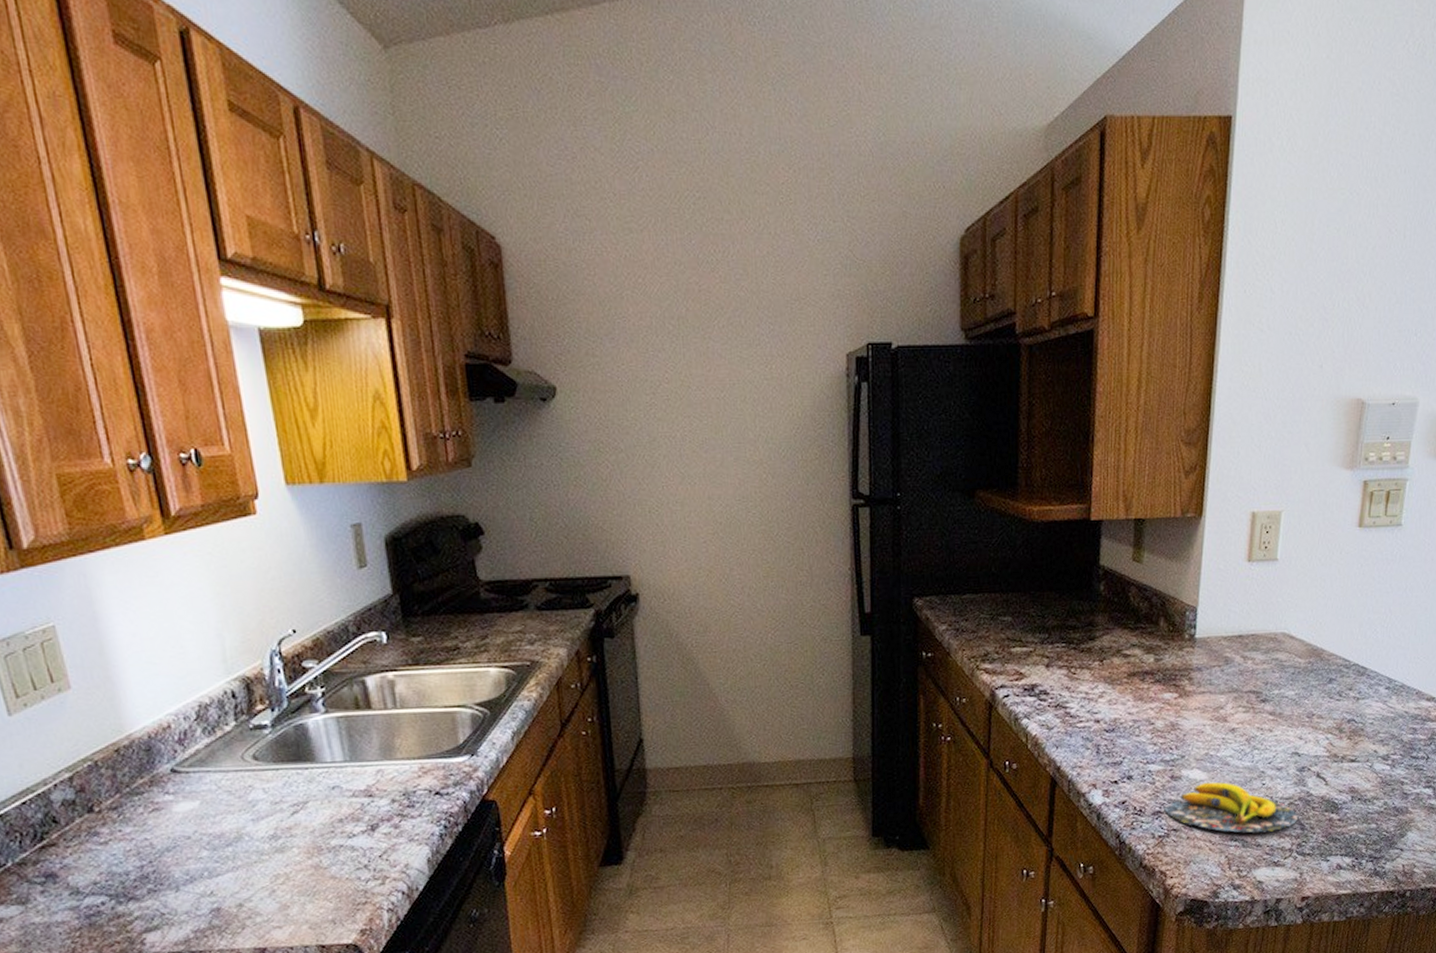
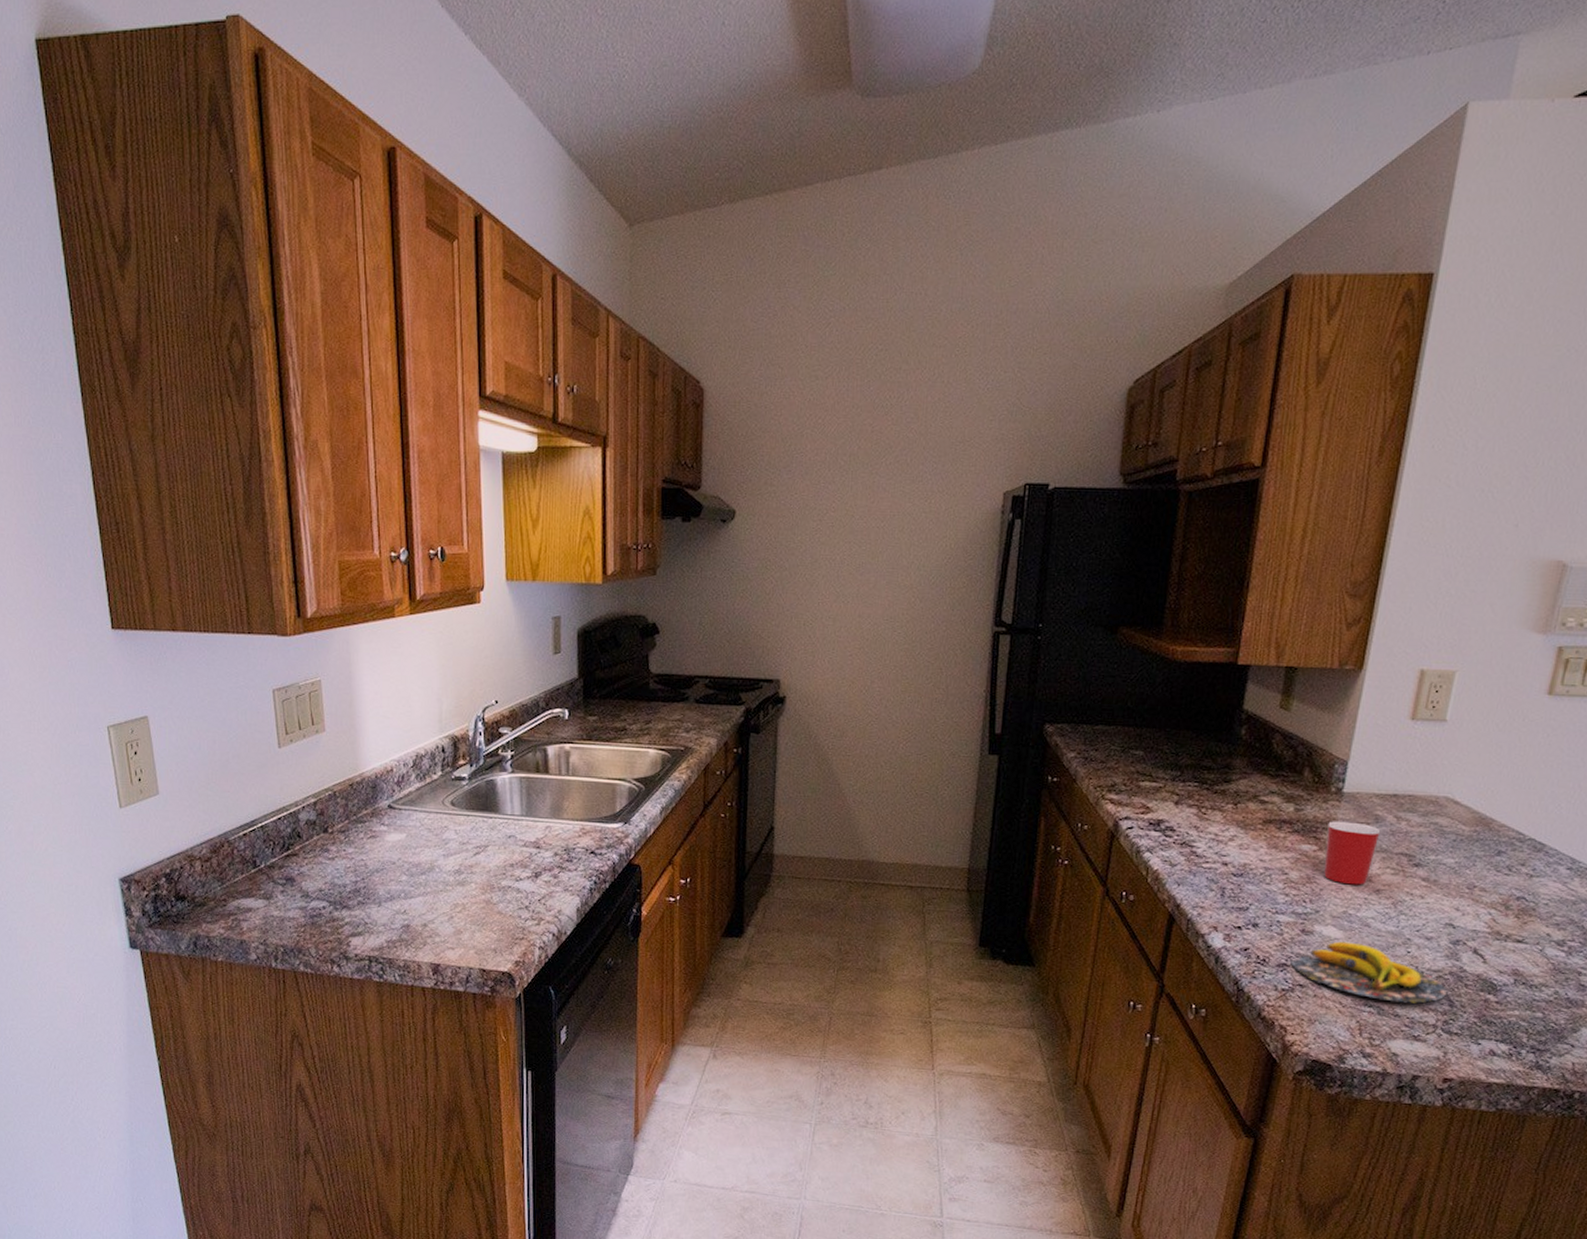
mug: none [1185,666,1231,727] -> present [1324,821,1381,885]

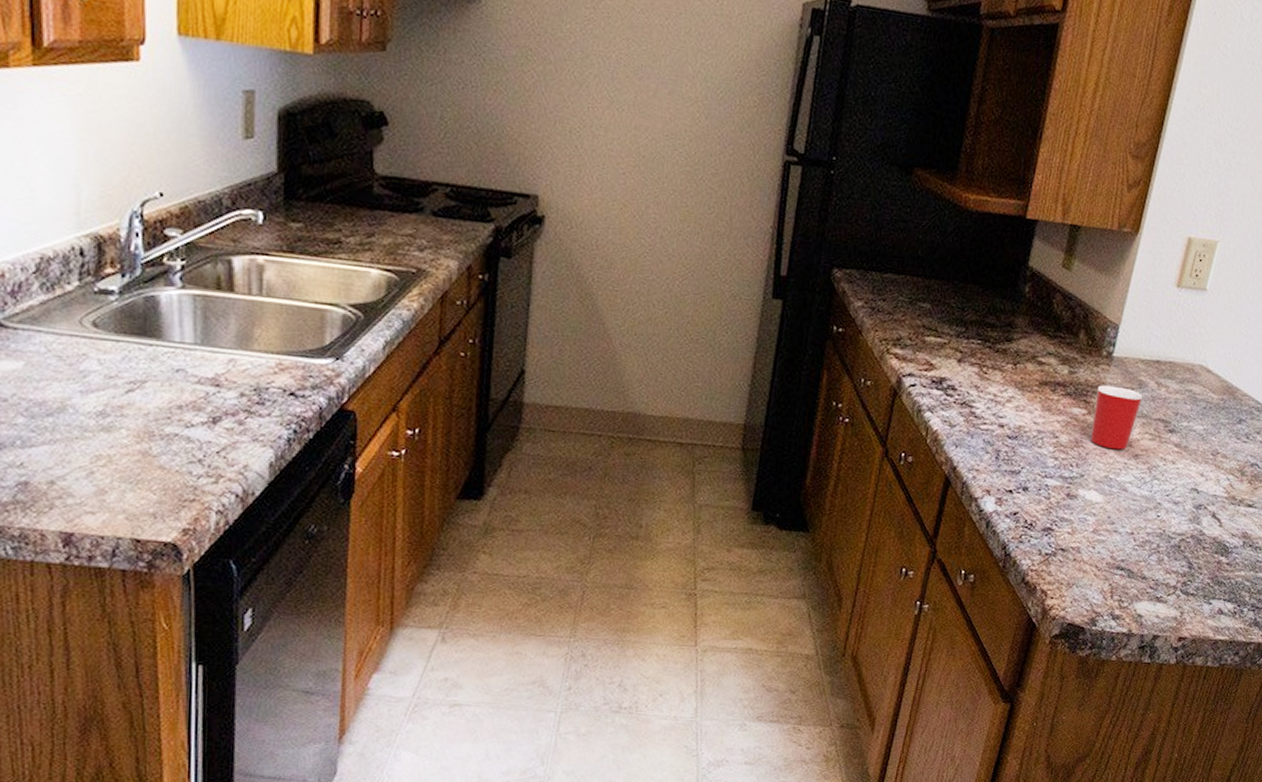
banana: present [1289,941,1447,1003] -> none [1054,505,1188,566]

